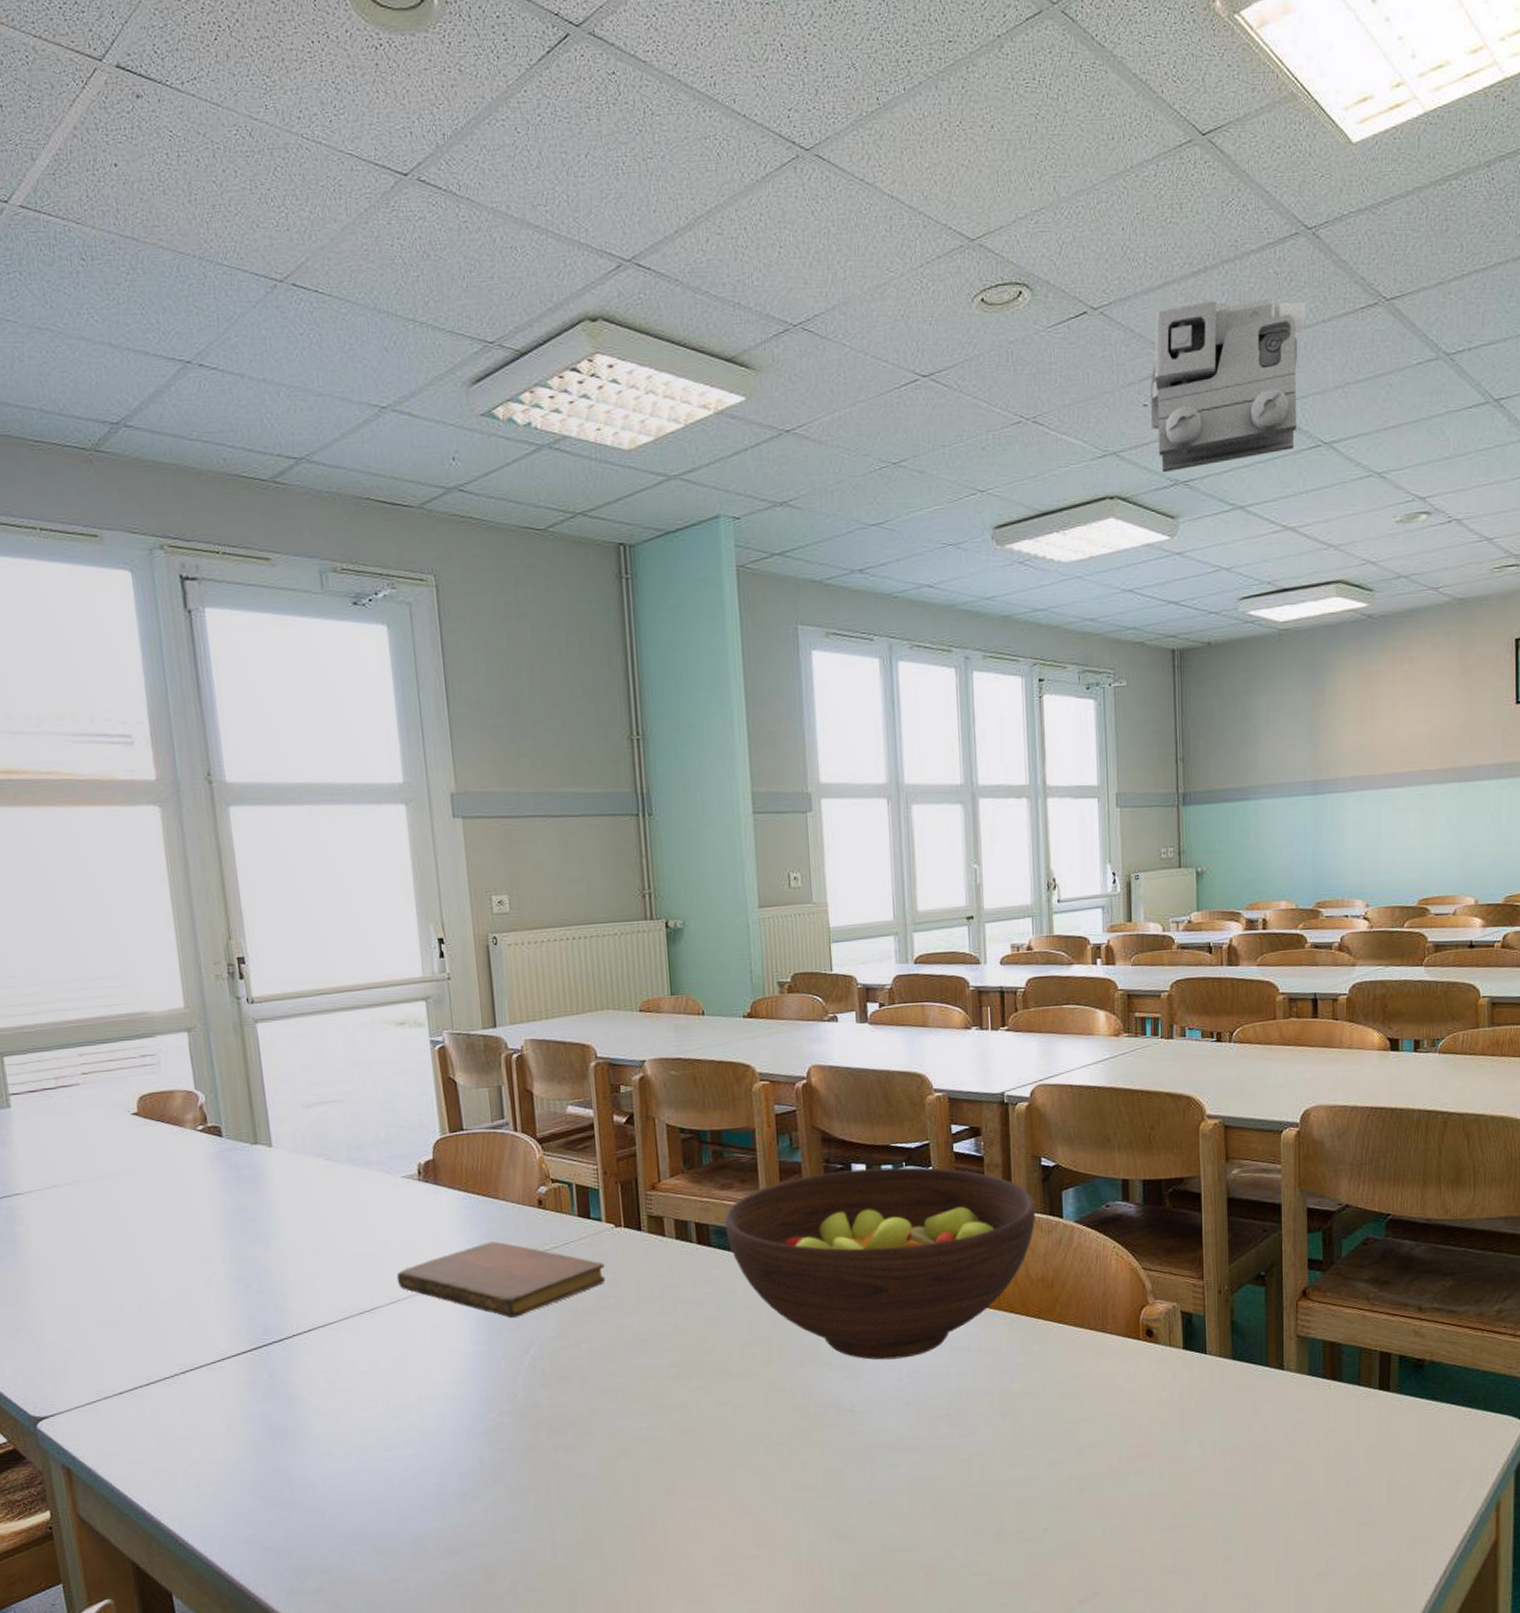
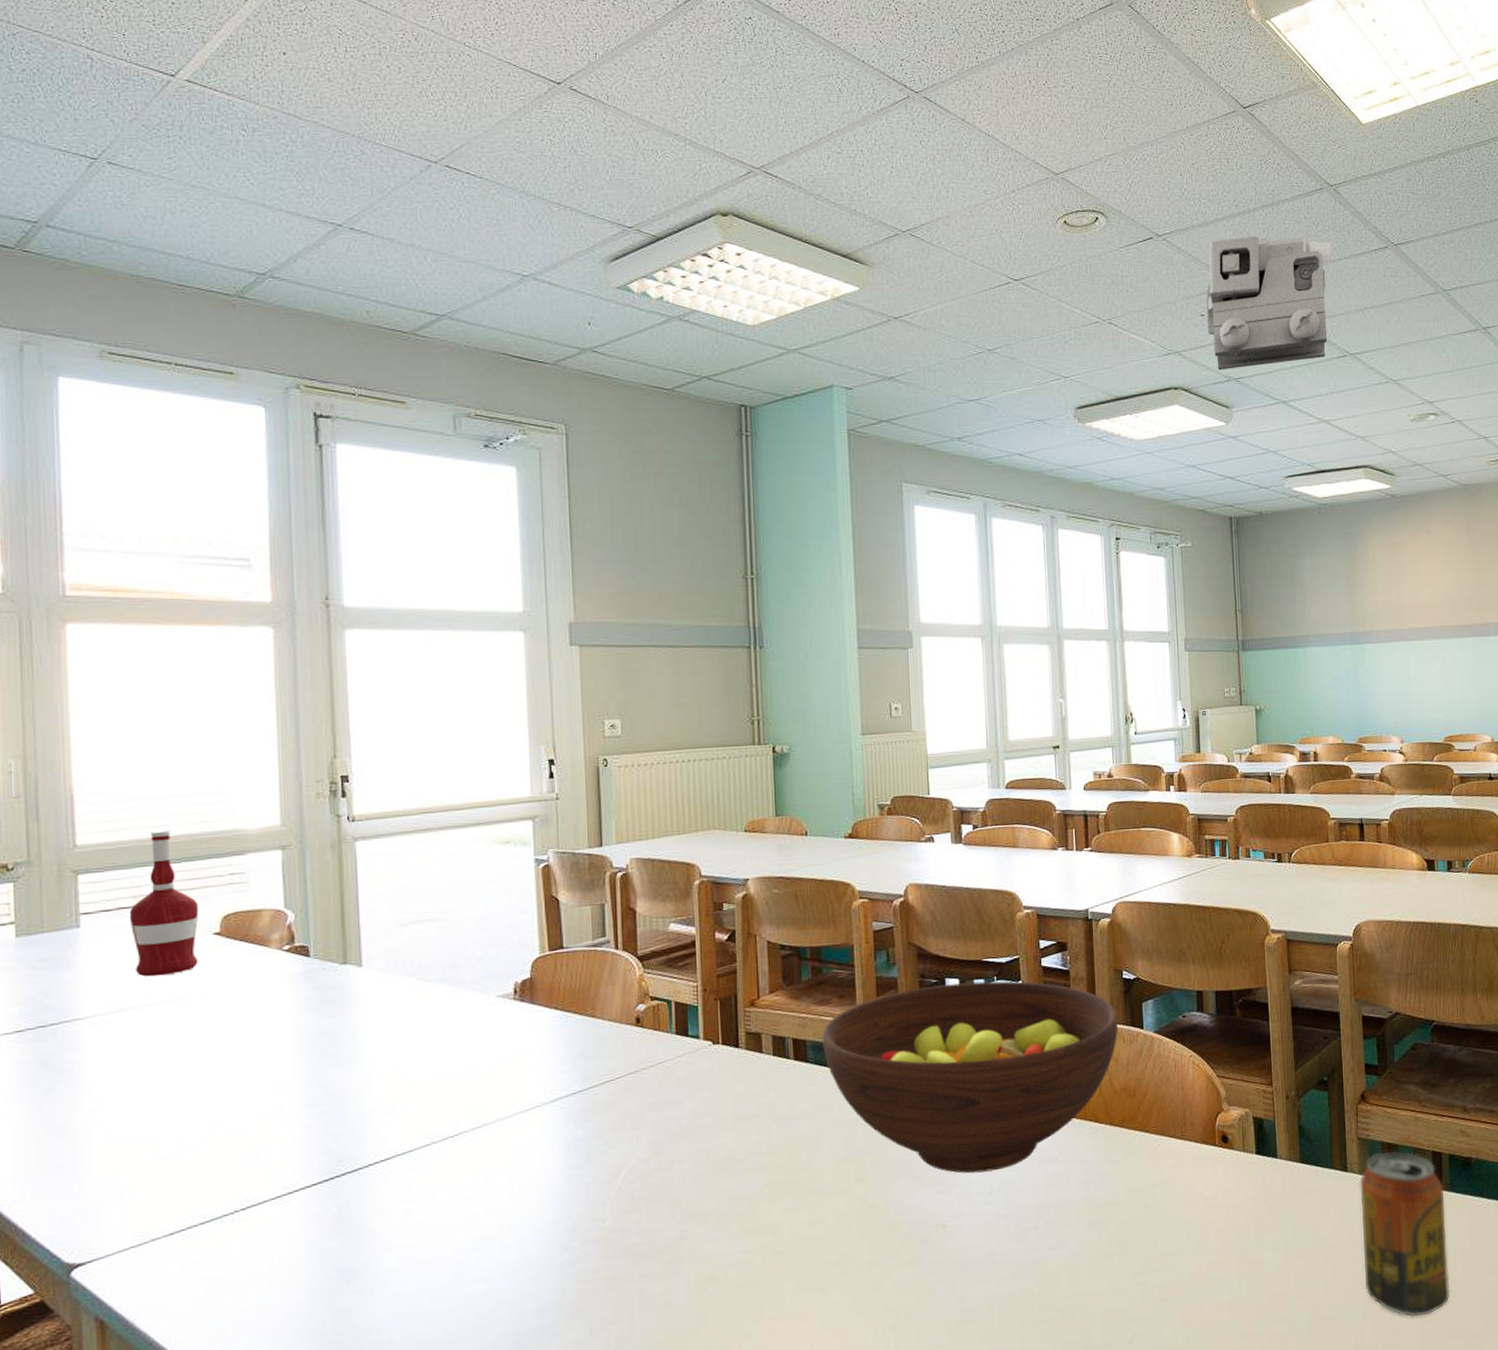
alcohol: none [53,1012,121,1155] -> present [129,829,199,977]
notebook: present [396,1241,606,1318] -> none [484,1061,701,1140]
beverage can: none [1297,1350,1393,1519] -> present [1360,1151,1450,1318]

